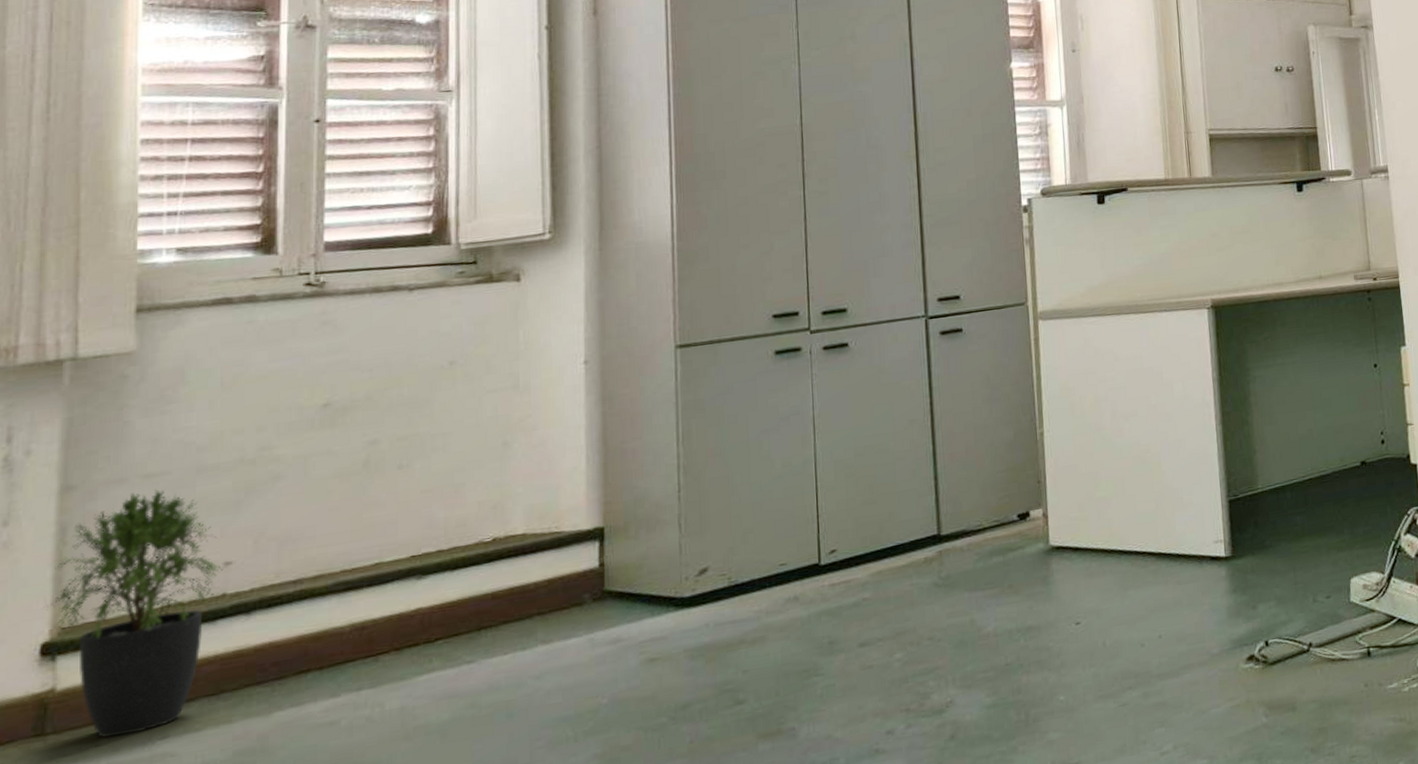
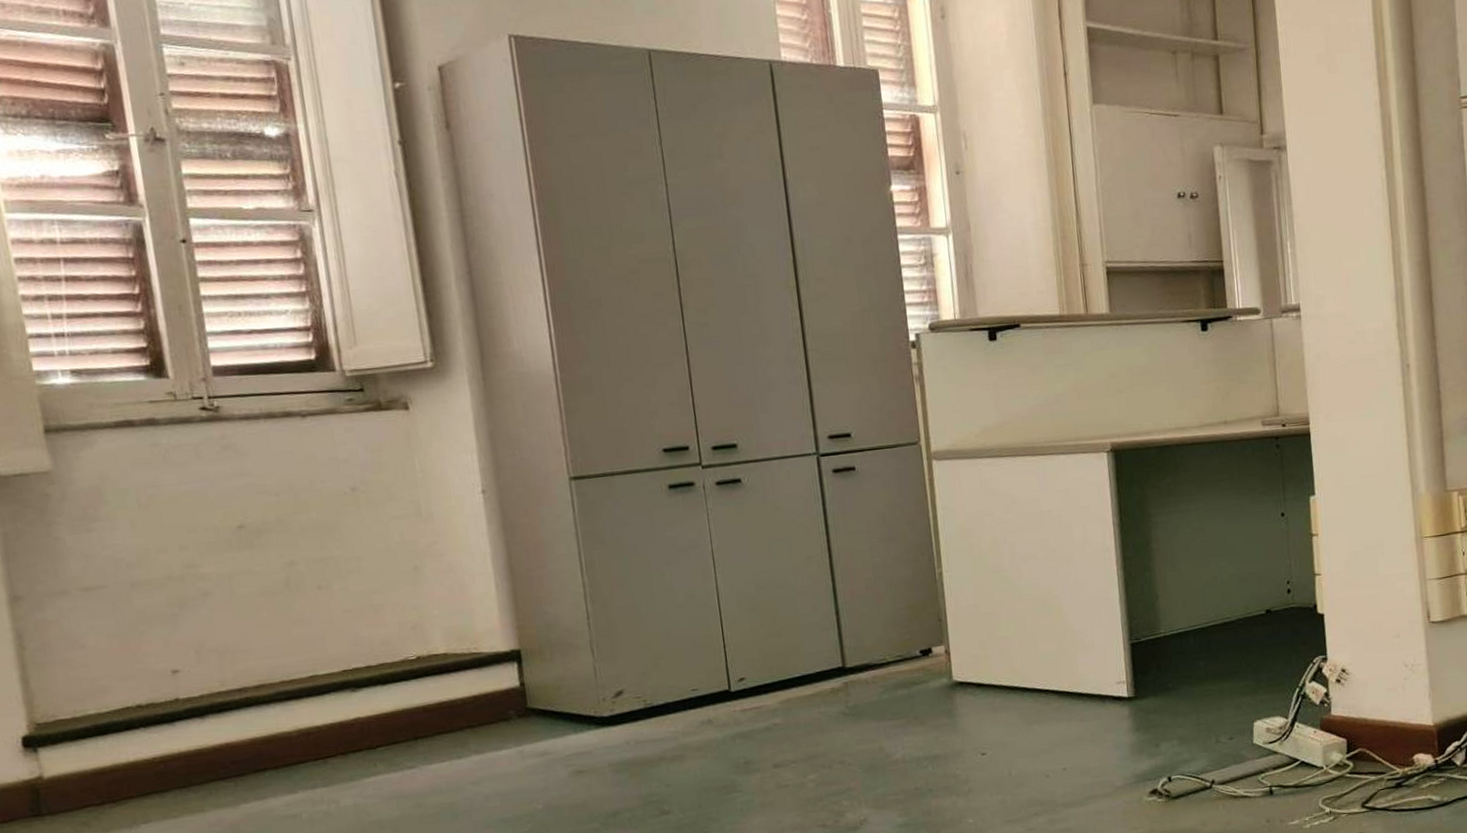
potted plant: present [51,488,223,738] -> none [16,601,172,820]

